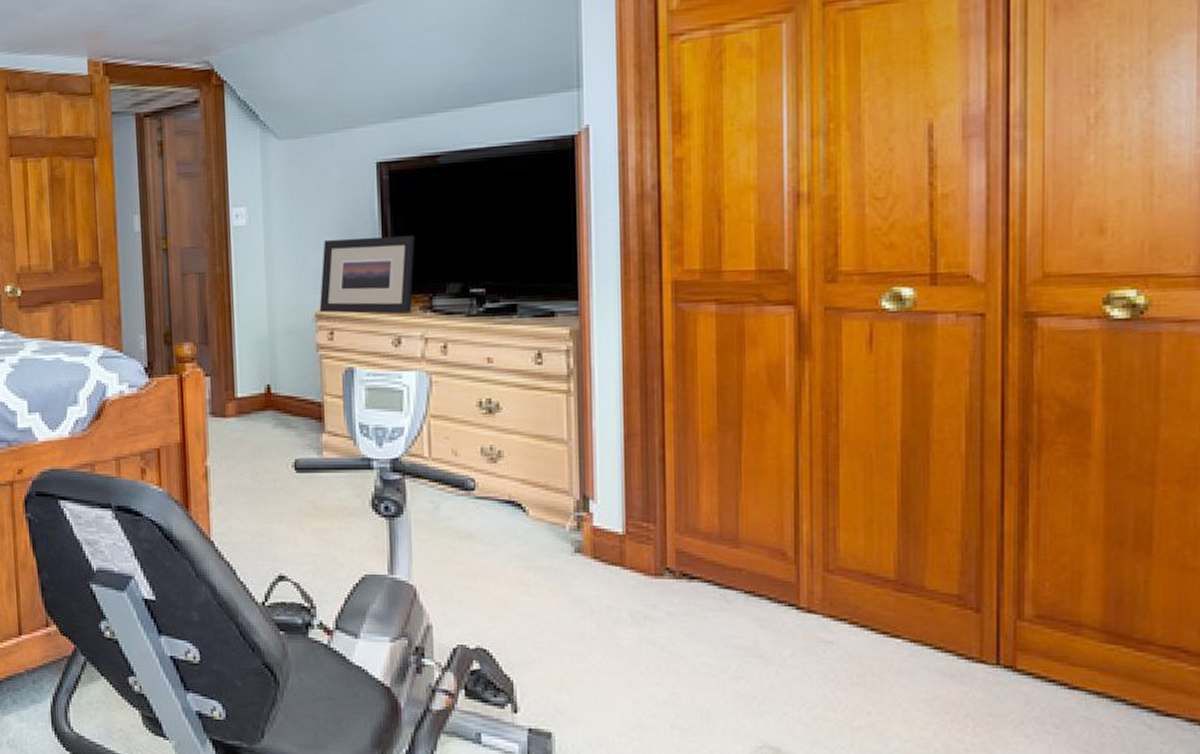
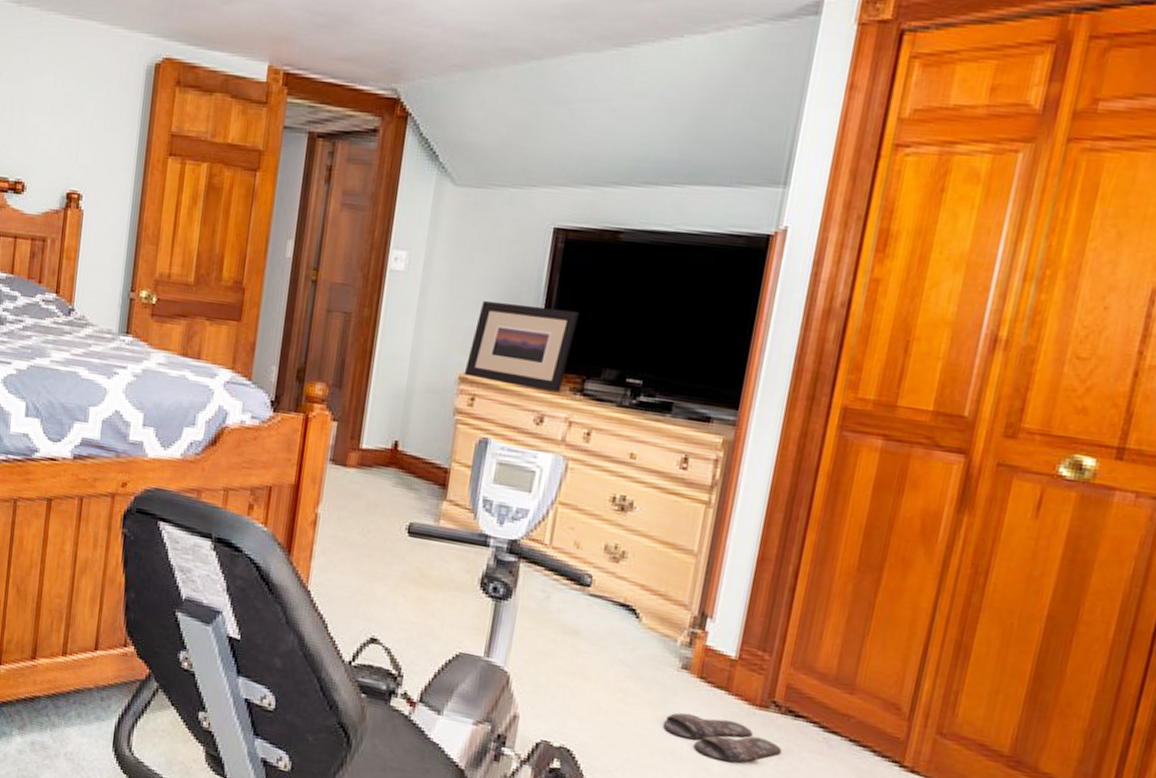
slippers: none [569,593,683,634] -> present [663,712,781,764]

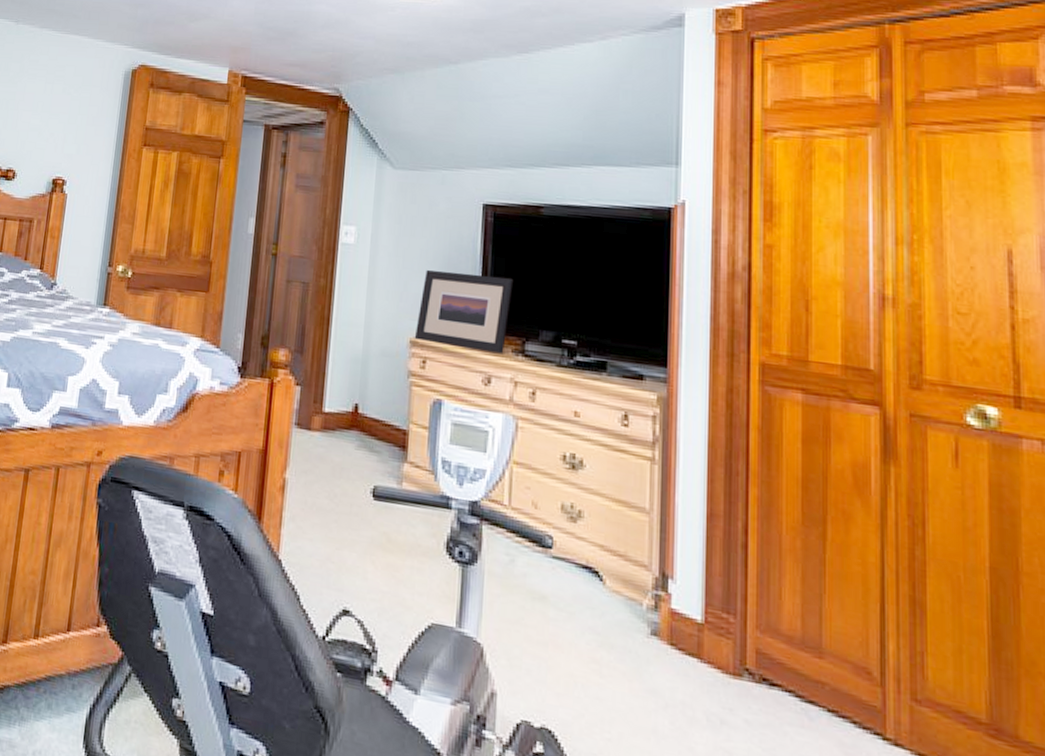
slippers: present [663,712,781,764] -> none [642,684,762,741]

